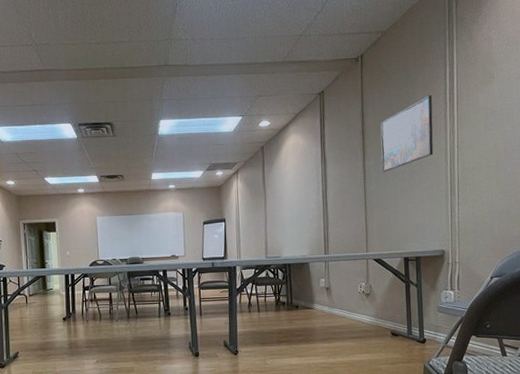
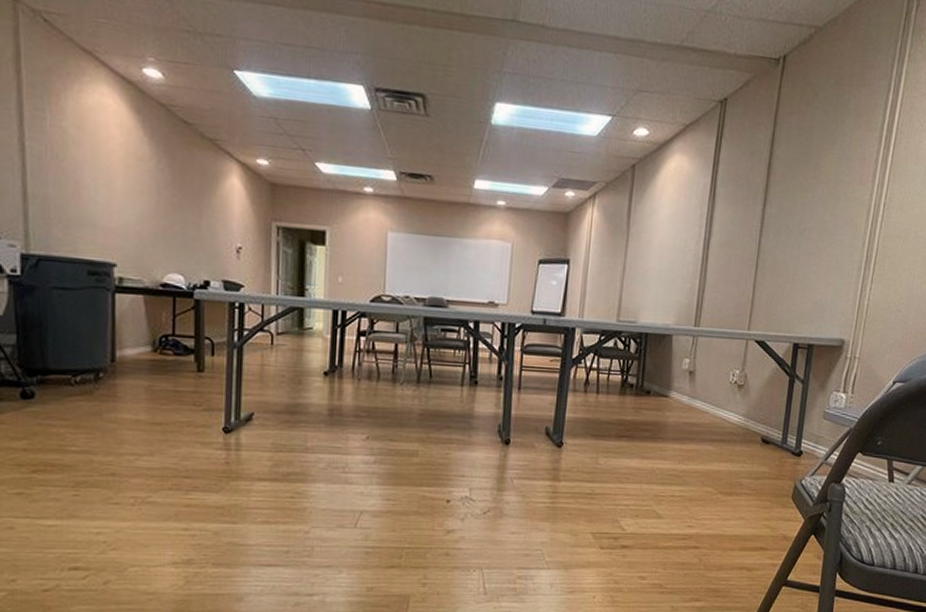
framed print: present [380,95,434,172] -> none [784,128,866,225]

